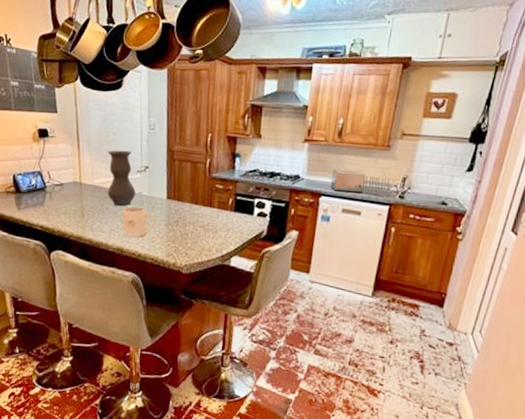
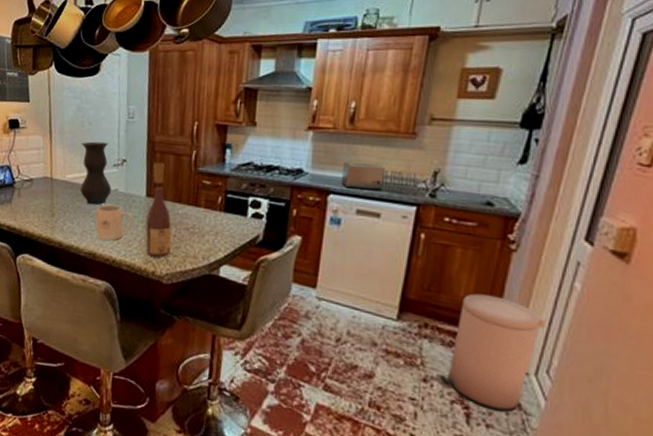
wine bottle: none [167,168,190,251] -> present [145,162,172,258]
pedal bin: none [399,274,482,363] -> present [435,293,547,413]

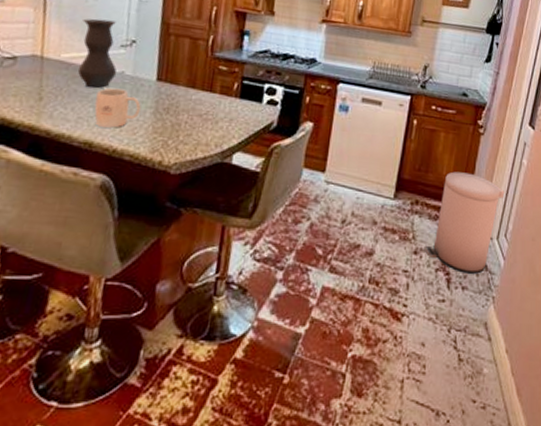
wine bottle: present [145,162,172,258] -> none [152,44,184,146]
toaster: present [341,161,386,191] -> none [349,53,387,82]

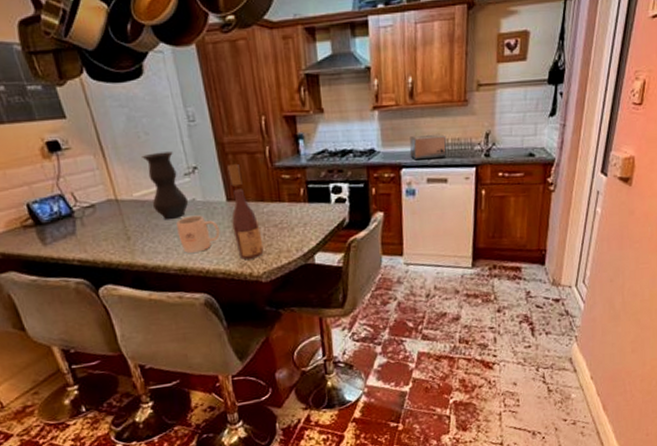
wine bottle: none [152,44,184,146] -> present [228,163,264,260]
toaster: none [349,53,387,82] -> present [409,133,447,162]
pedal bin: present [424,171,505,274] -> none [506,231,580,321]

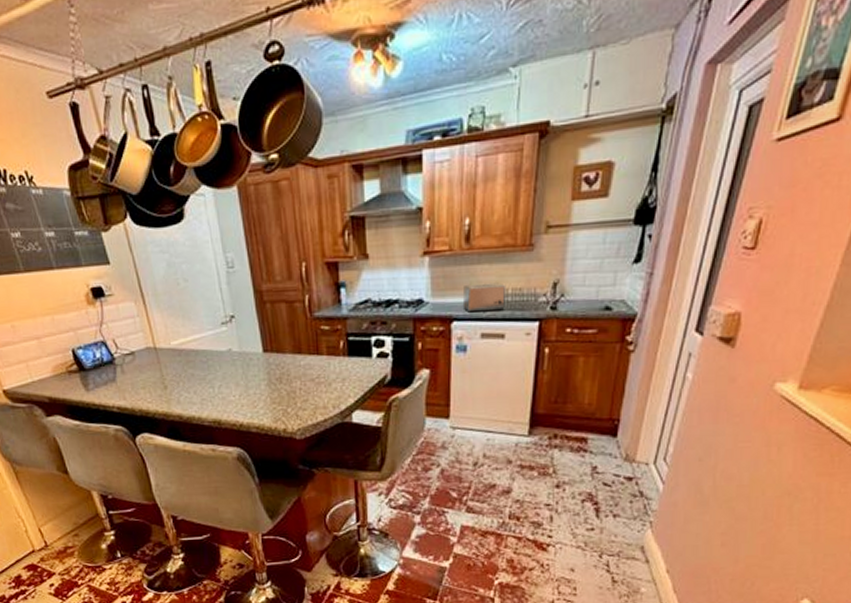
vase: present [142,151,189,219] -> none [180,299,225,369]
mug: present [176,215,220,254] -> none [212,366,255,406]
wine bottle: present [228,163,264,260] -> none [265,312,299,414]

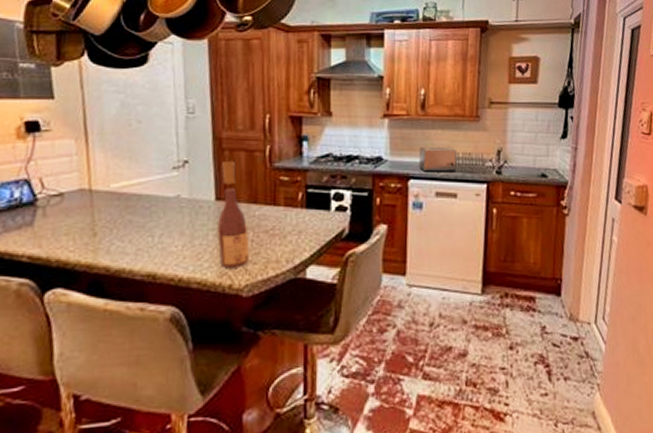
wine bottle: none [265,312,299,414] -> present [217,160,250,268]

